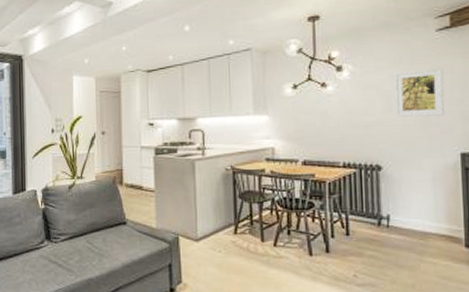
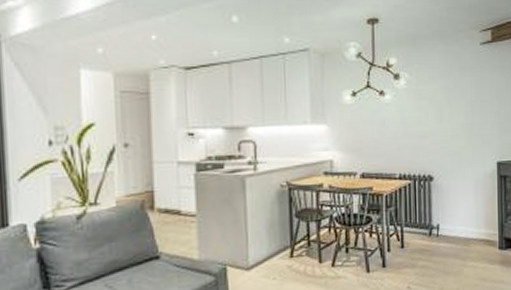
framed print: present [393,67,445,117] -> none [444,80,486,128]

